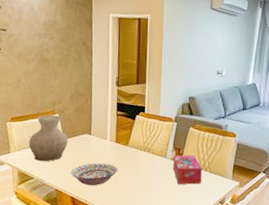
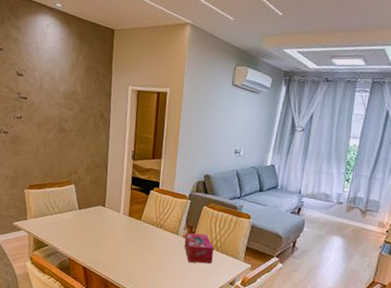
vase: present [29,115,68,161] -> none [45,185,83,230]
decorative bowl: present [70,163,118,186] -> none [83,235,130,258]

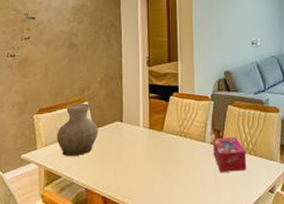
vase: none [45,185,83,230] -> present [56,104,98,156]

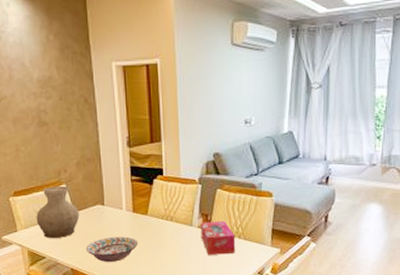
decorative bowl: none [101,153,154,182] -> present [85,236,139,263]

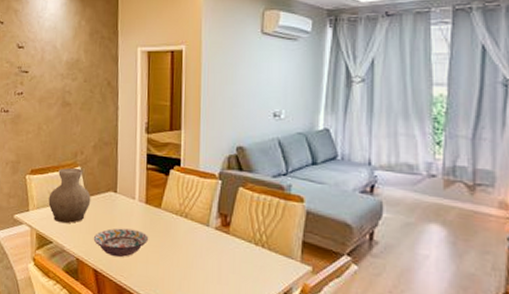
tissue box: present [200,220,236,255] -> none [218,223,258,265]

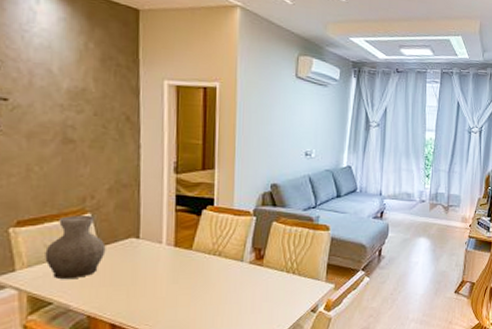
decorative bowl: present [93,228,149,258] -> none [109,274,179,307]

